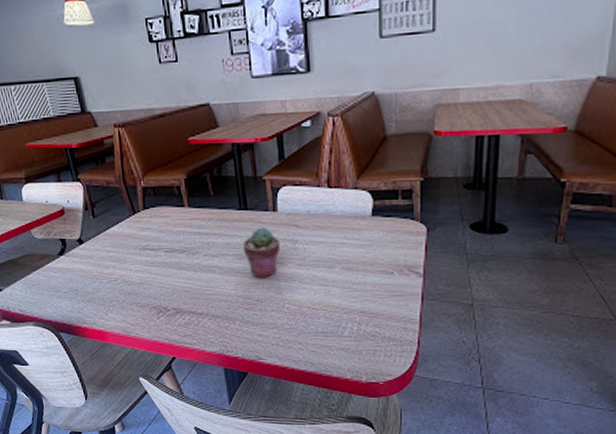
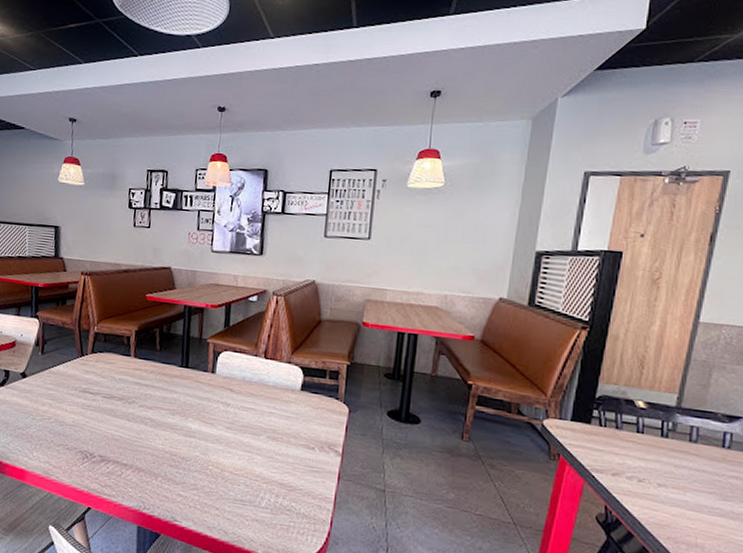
potted succulent: present [243,227,281,278] -> none [178,386,214,437]

